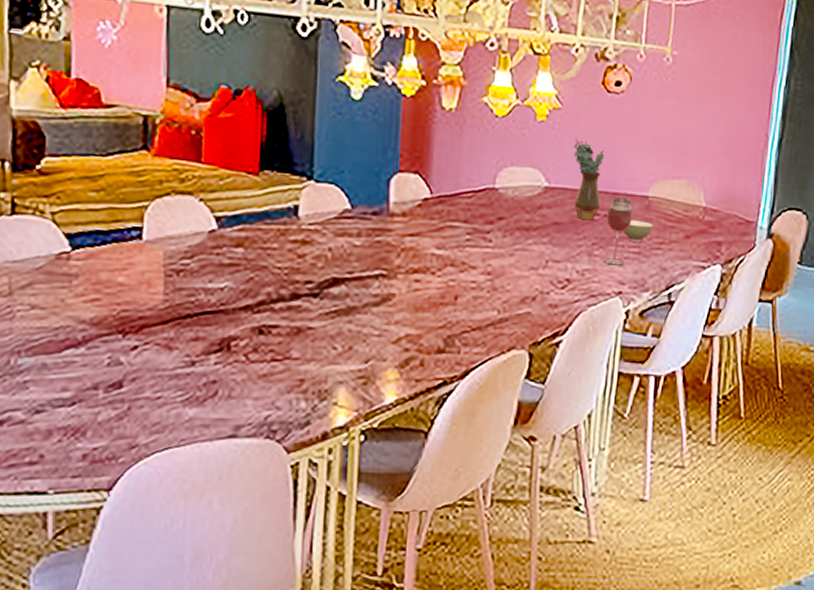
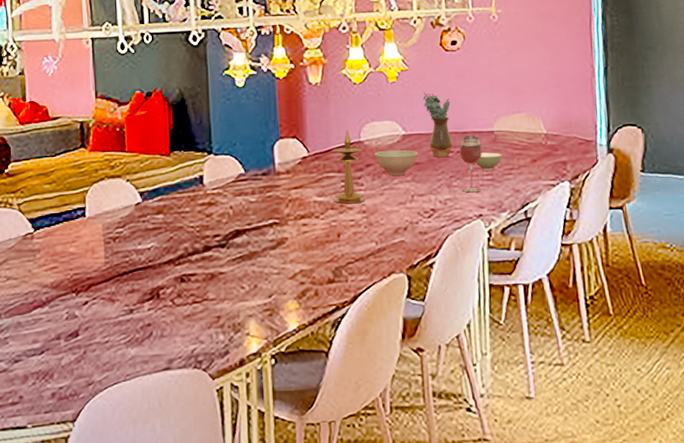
candlestick: none [455,172,497,263] -> present [333,130,365,204]
bowl: none [509,202,560,236] -> present [374,149,419,176]

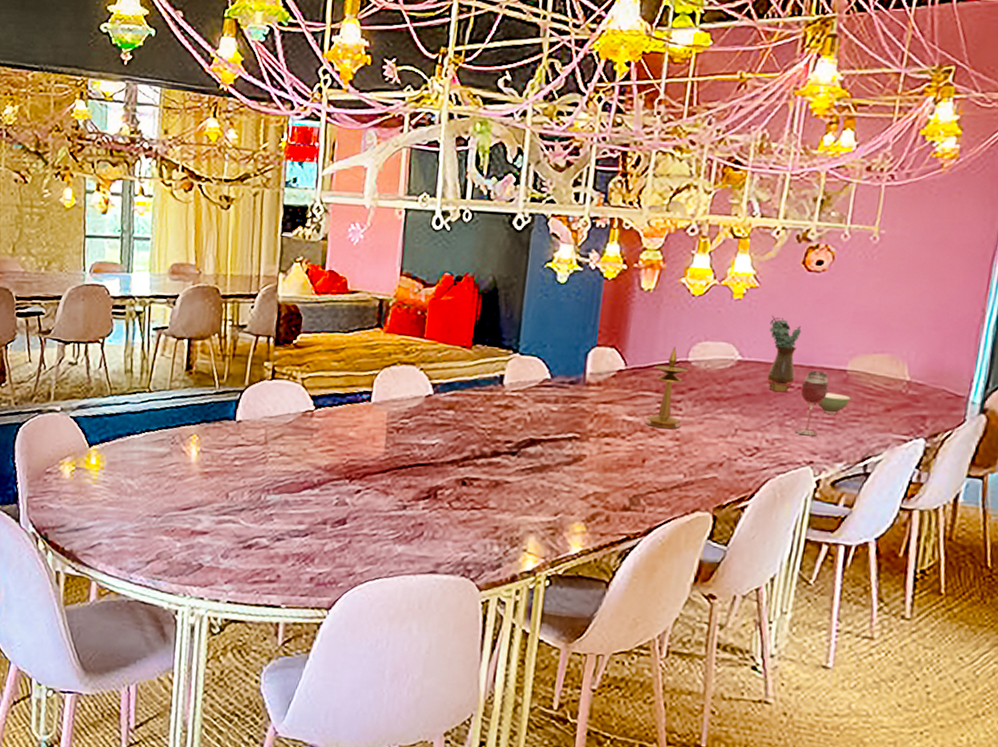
bowl: present [374,149,419,176] -> none [700,375,753,406]

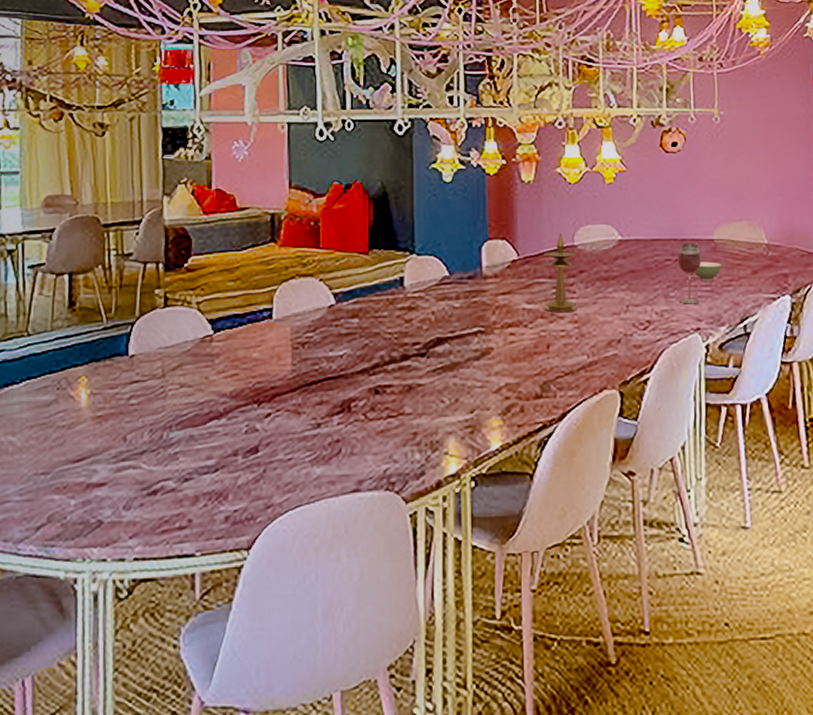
vase: present [767,315,802,393] -> none [641,195,670,266]

